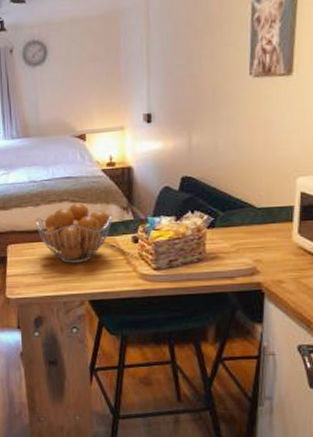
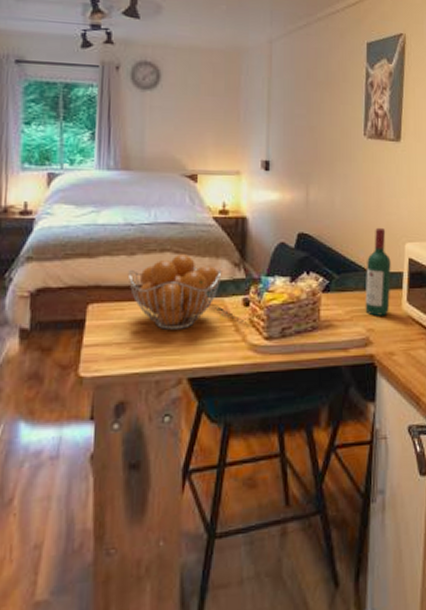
wine bottle: none [251,164,280,248] -> present [365,227,391,316]

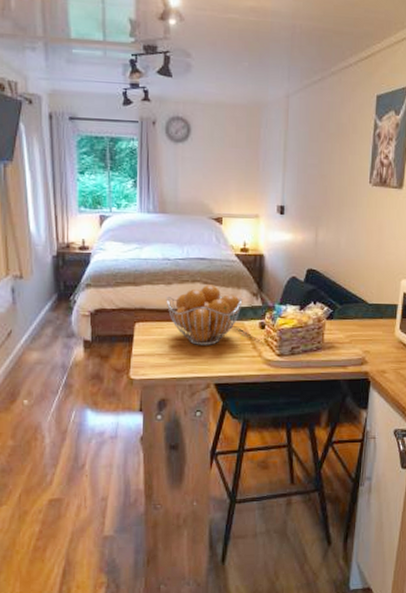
wine bottle: present [365,227,391,316] -> none [362,265,387,341]

